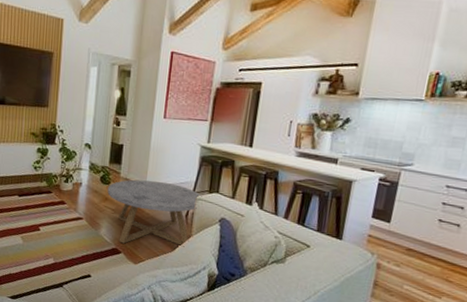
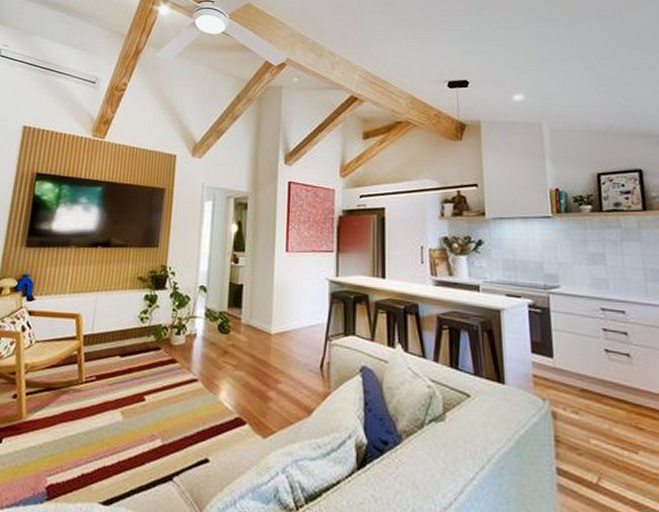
coffee table: present [107,179,202,247] -> none [226,325,337,411]

